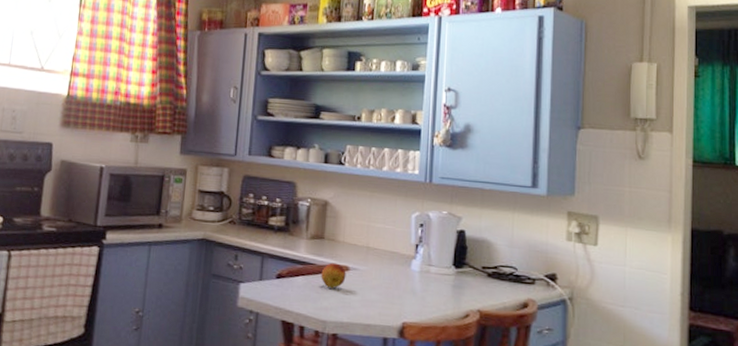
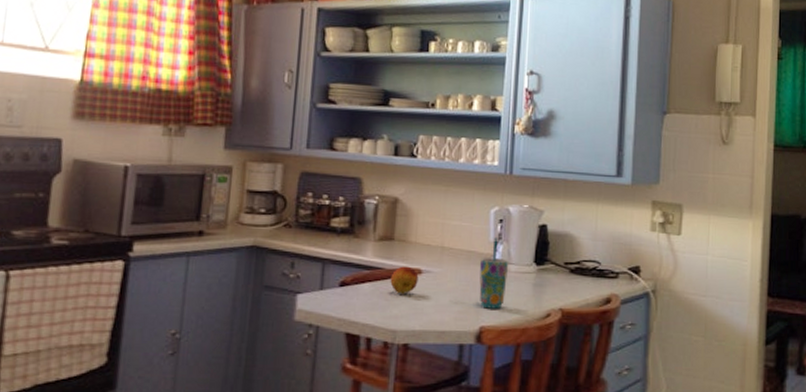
cup: none [401,240,430,307] -> present [479,237,509,309]

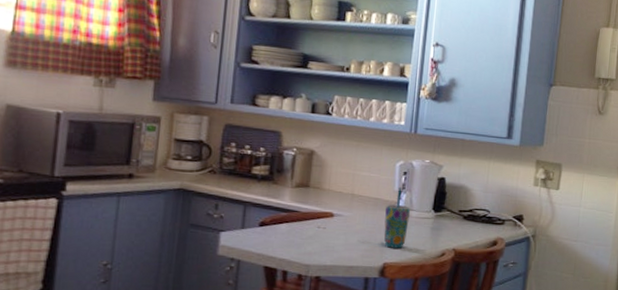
fruit: present [390,266,419,295] -> none [305,210,331,234]

